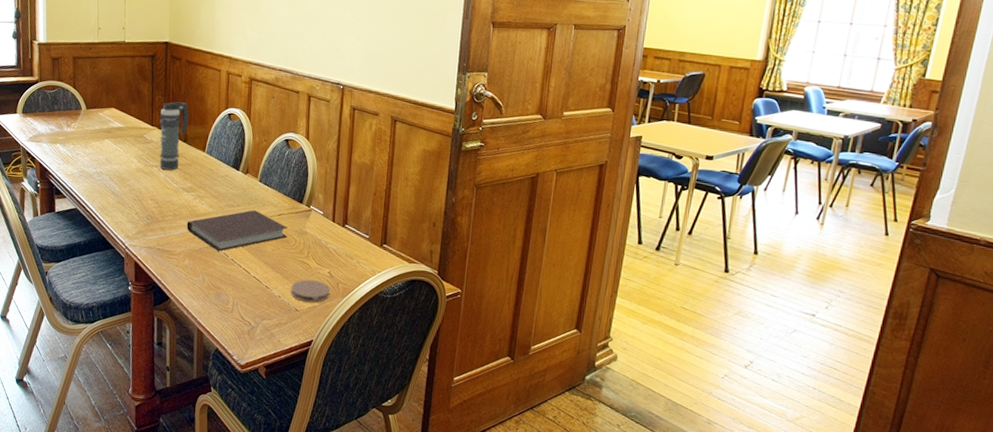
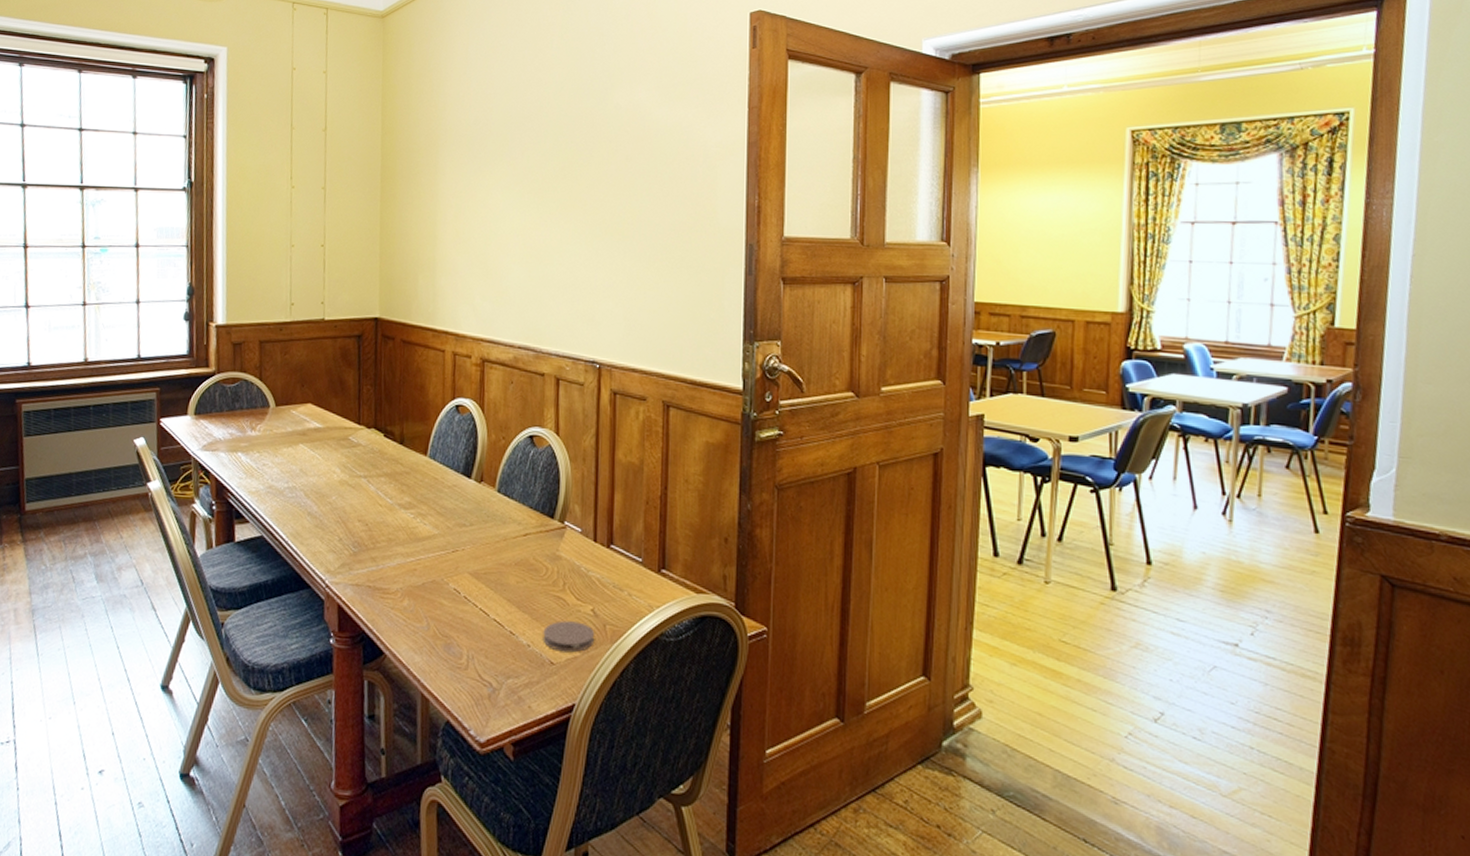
smoke grenade: present [159,102,189,170] -> none [369,393,406,481]
notebook: present [186,210,288,252] -> none [405,529,537,587]

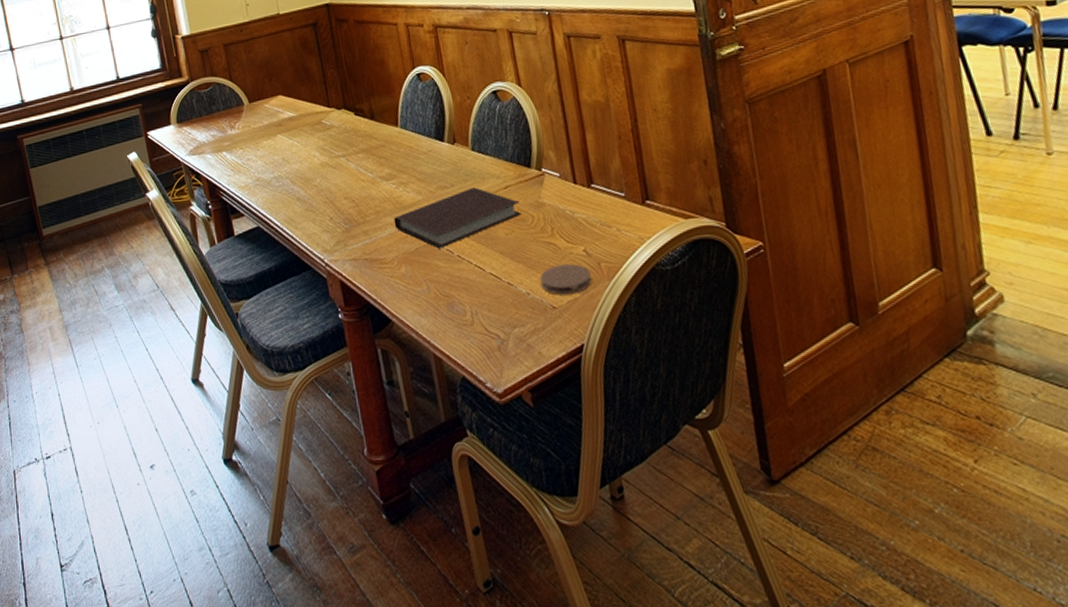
notebook: none [405,529,537,587] -> present [393,187,522,249]

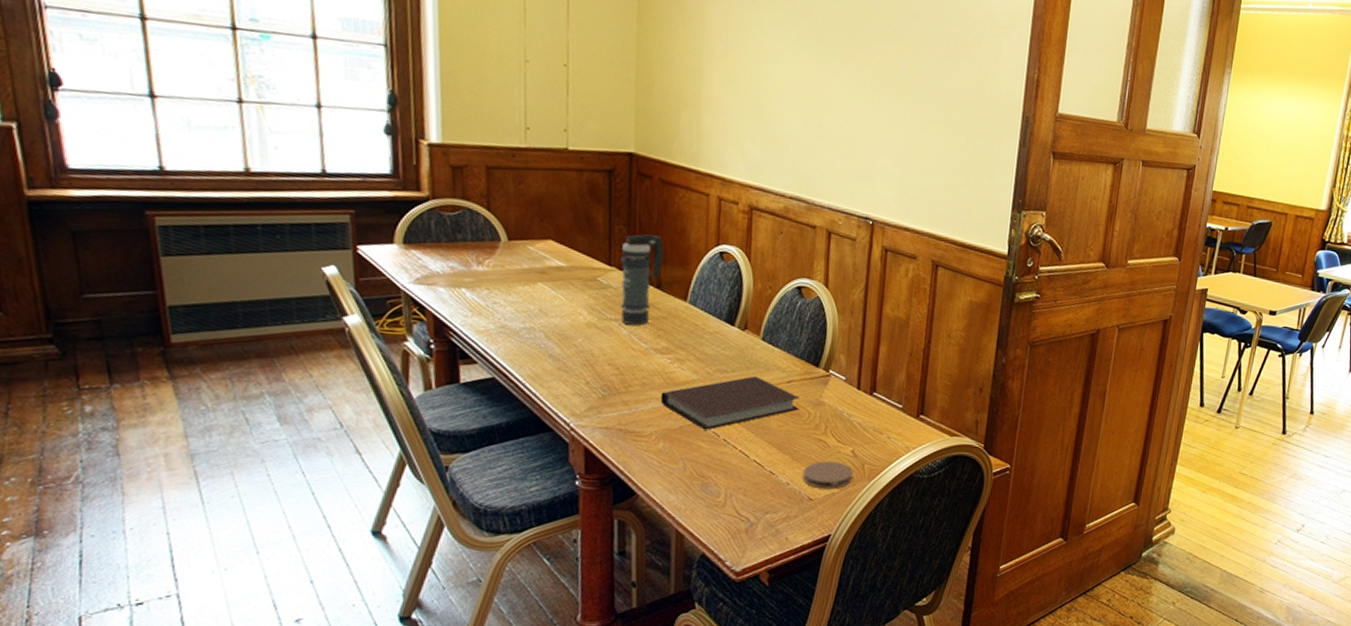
smoke grenade: none [336,71,372,158] -> present [621,234,664,326]

